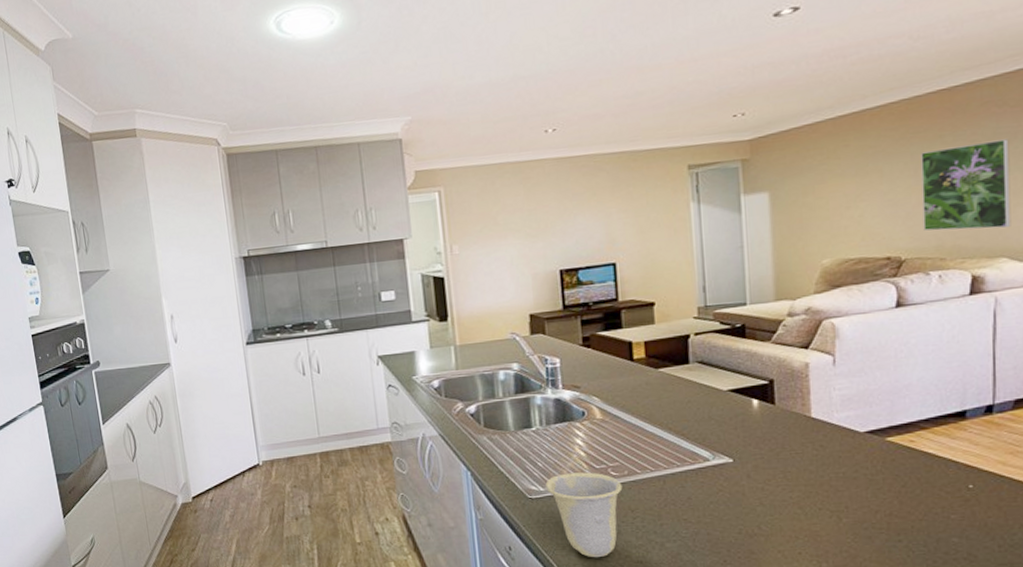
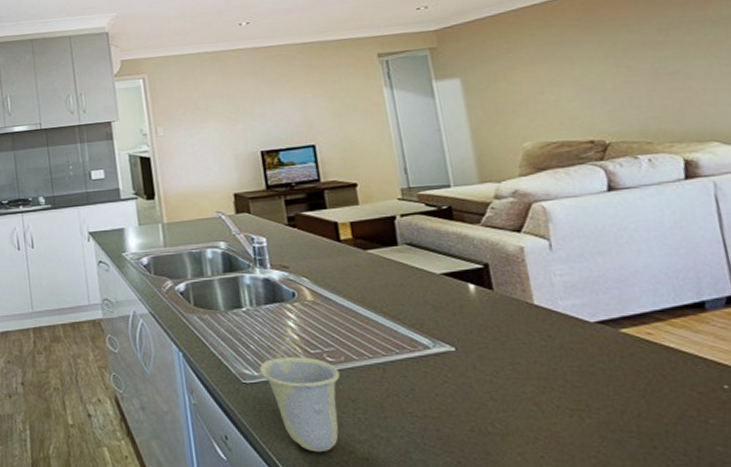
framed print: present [921,139,1011,231] -> none [608,27,717,115]

